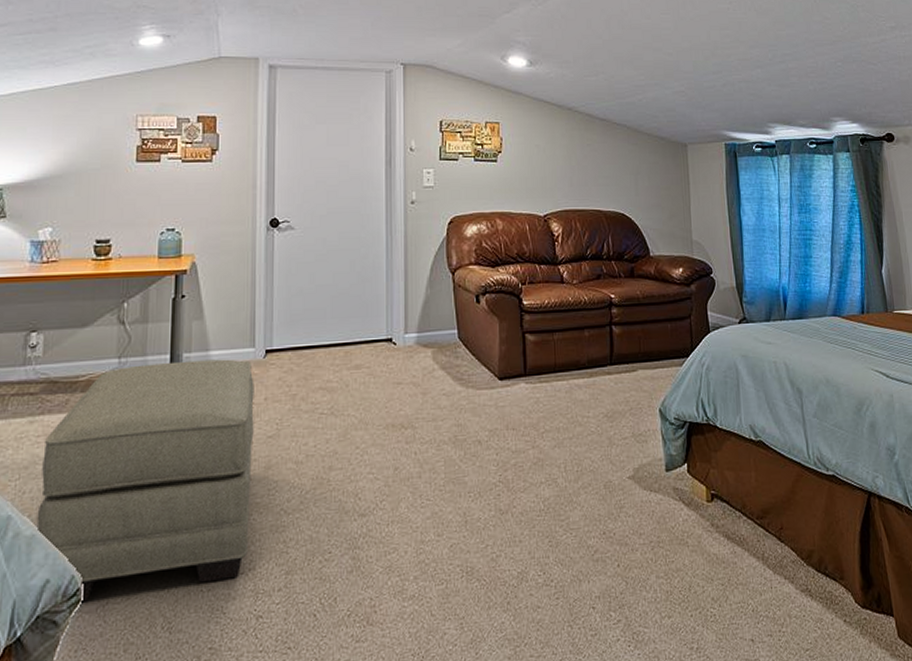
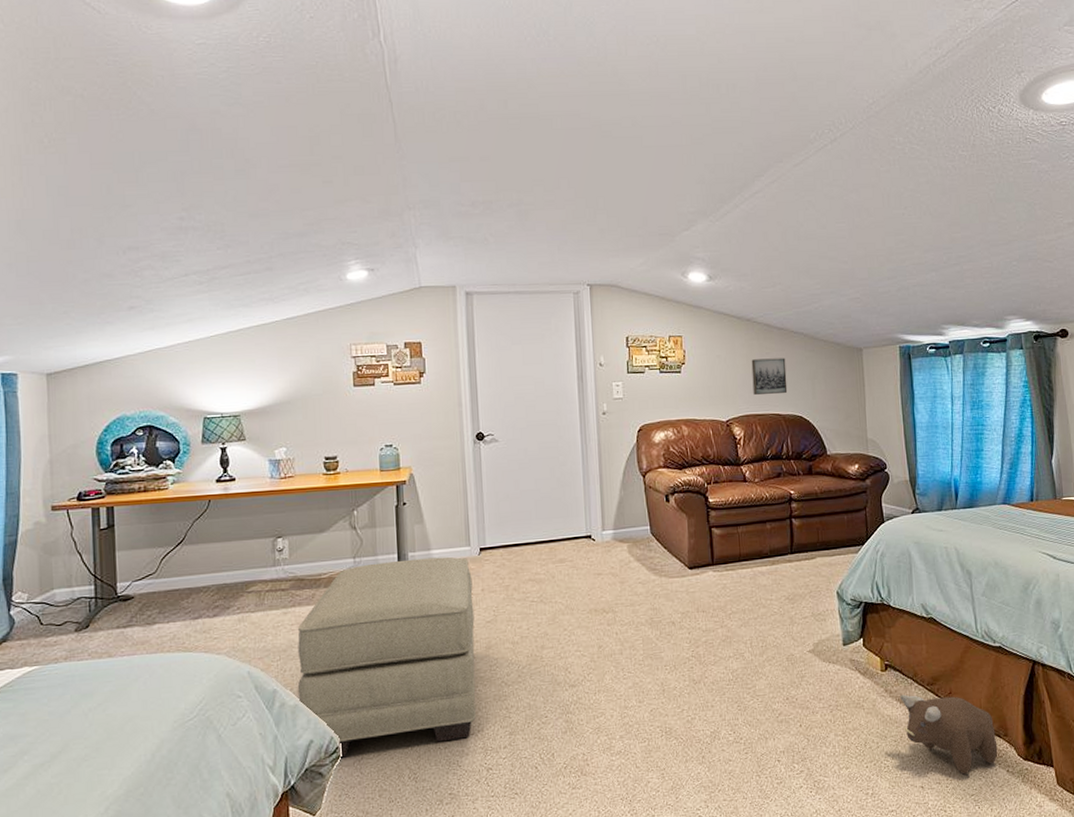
wall art: none [571,150,609,188] -> present [751,358,788,395]
plush toy: none [728,529,834,625] -> present [900,694,998,775]

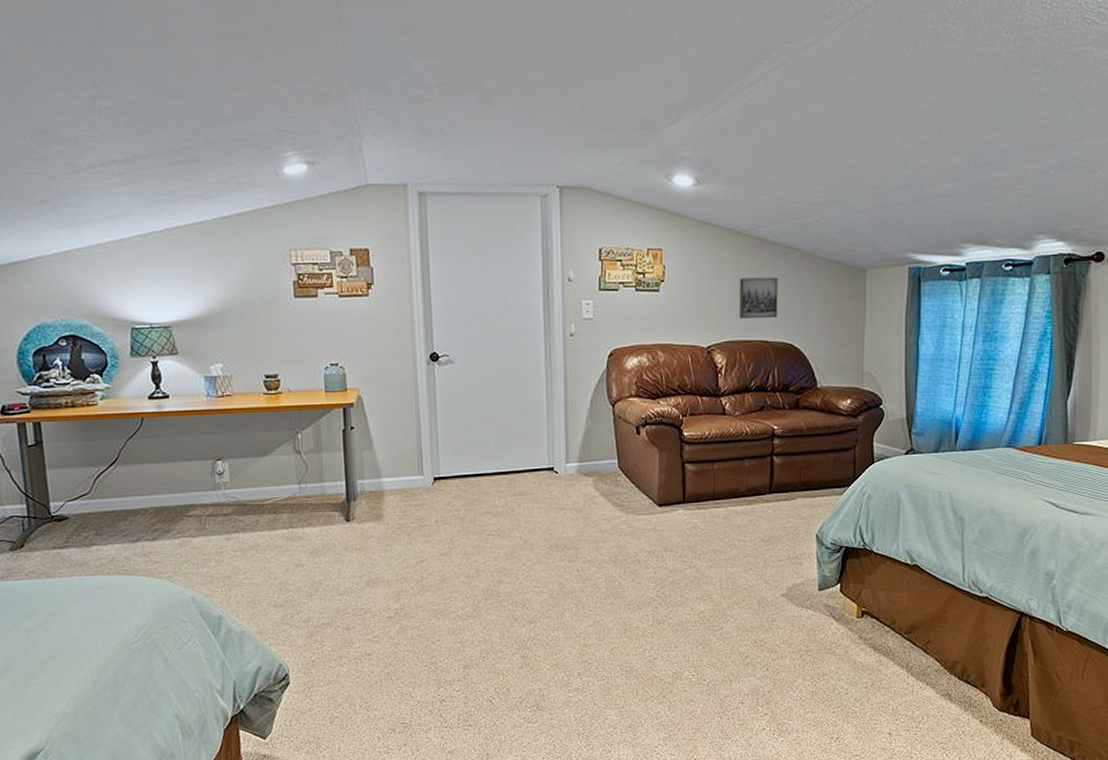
ottoman: present [297,556,476,756] -> none [241,485,429,683]
plush toy: present [900,694,998,775] -> none [875,642,973,723]

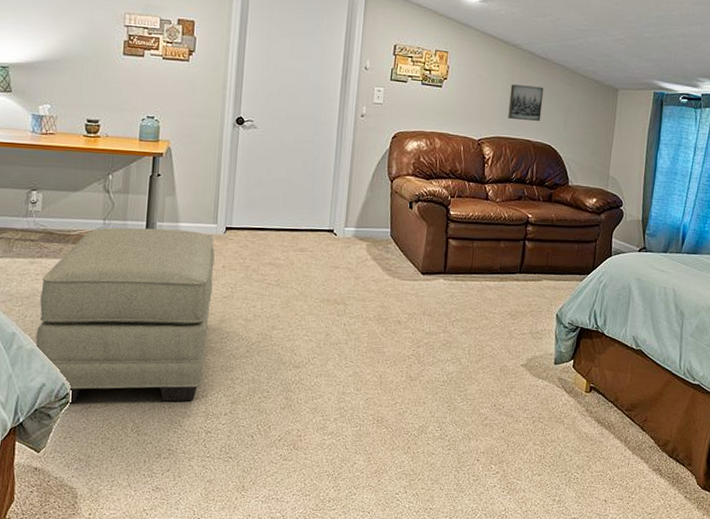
ottoman: none [241,485,429,683] -> present [35,227,215,403]

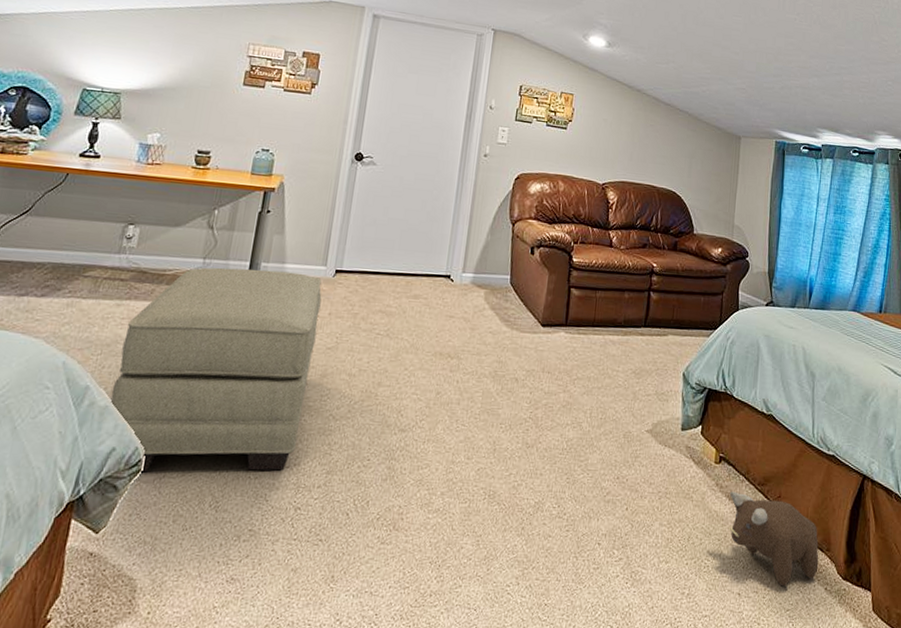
wall art: present [508,84,544,121] -> none [632,128,668,167]
plush toy: none [597,416,681,495] -> present [729,491,819,587]

